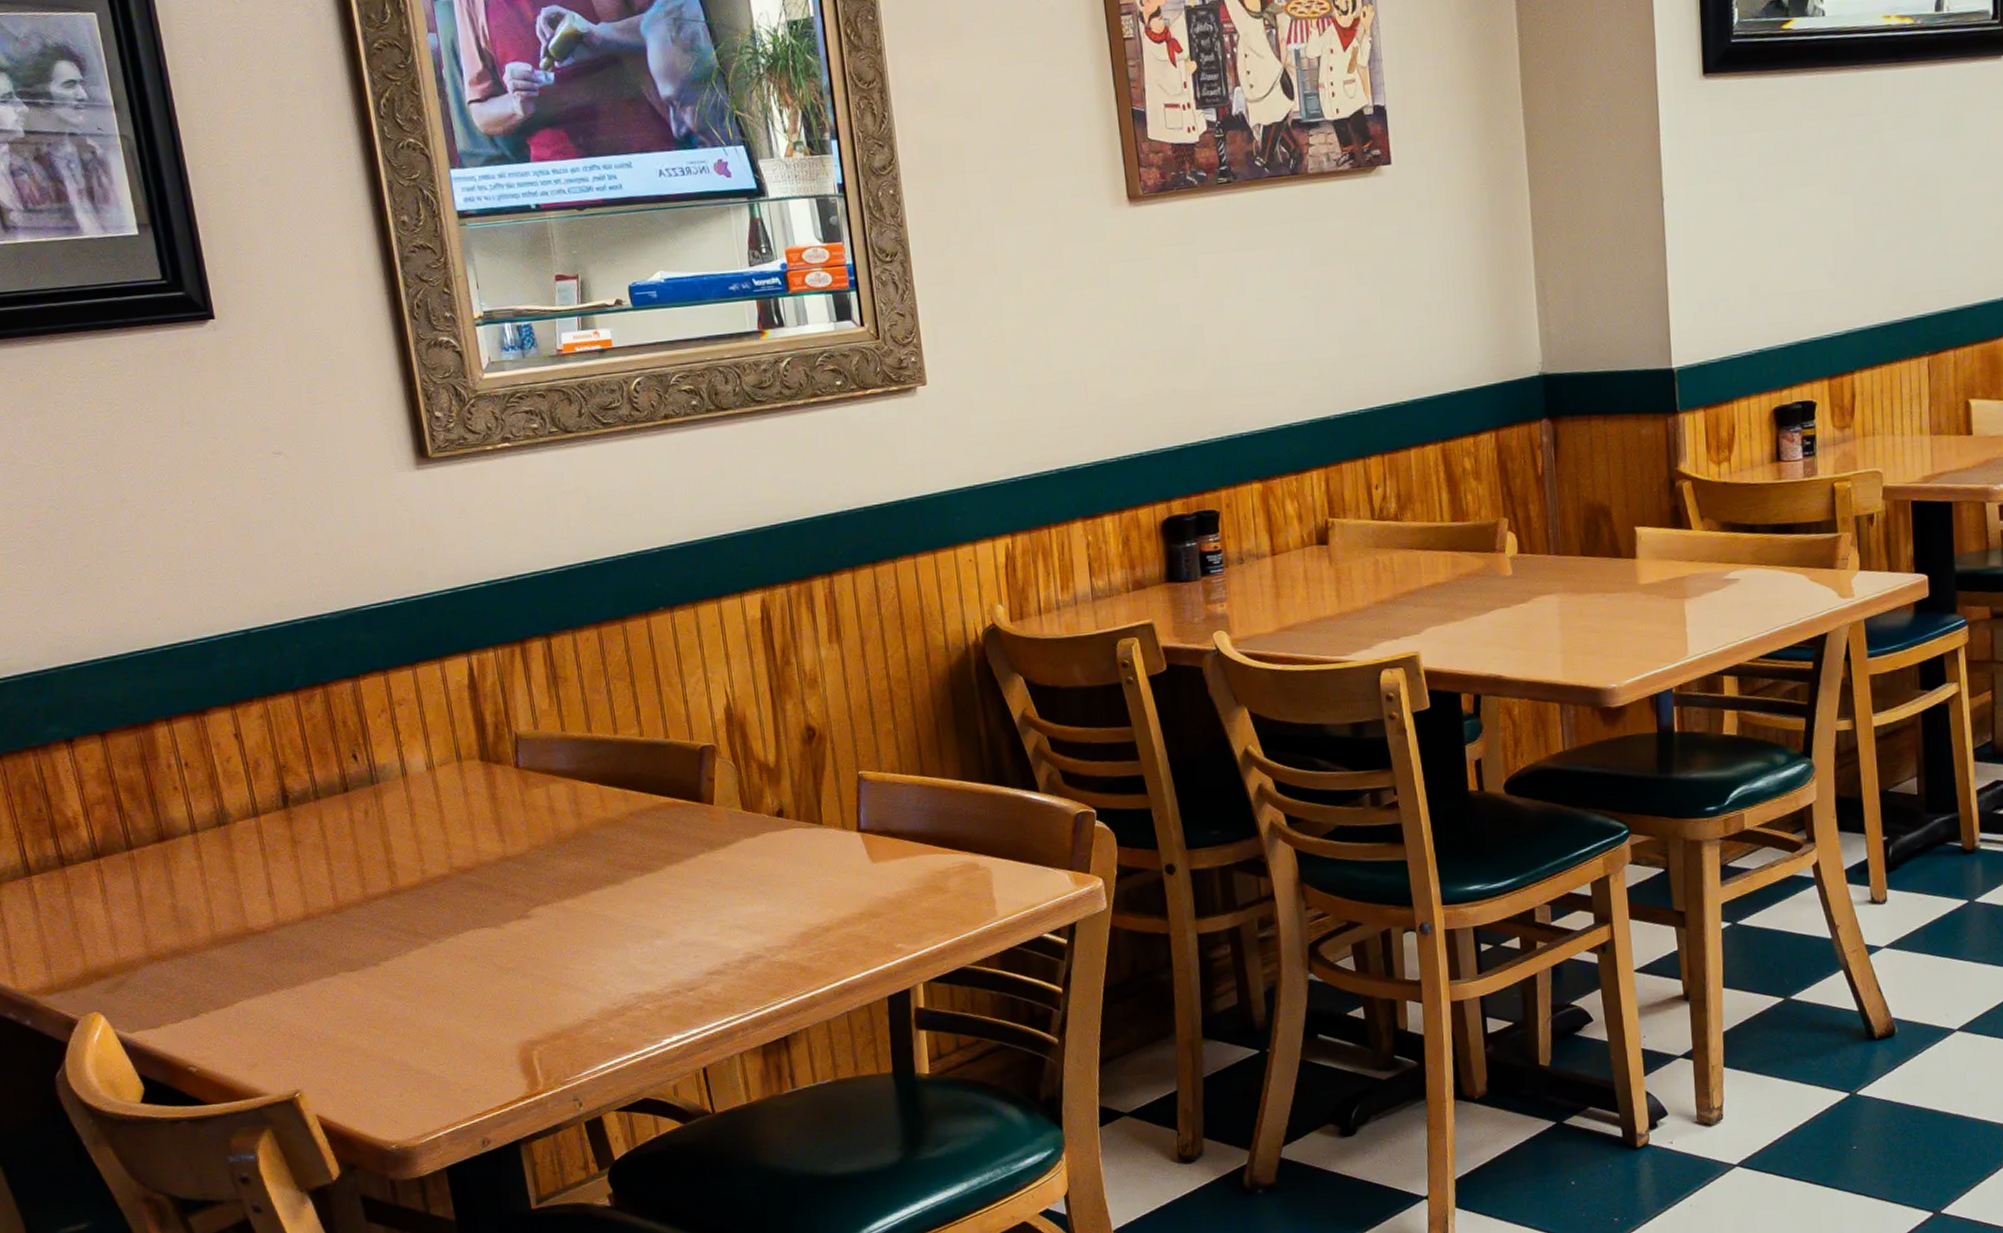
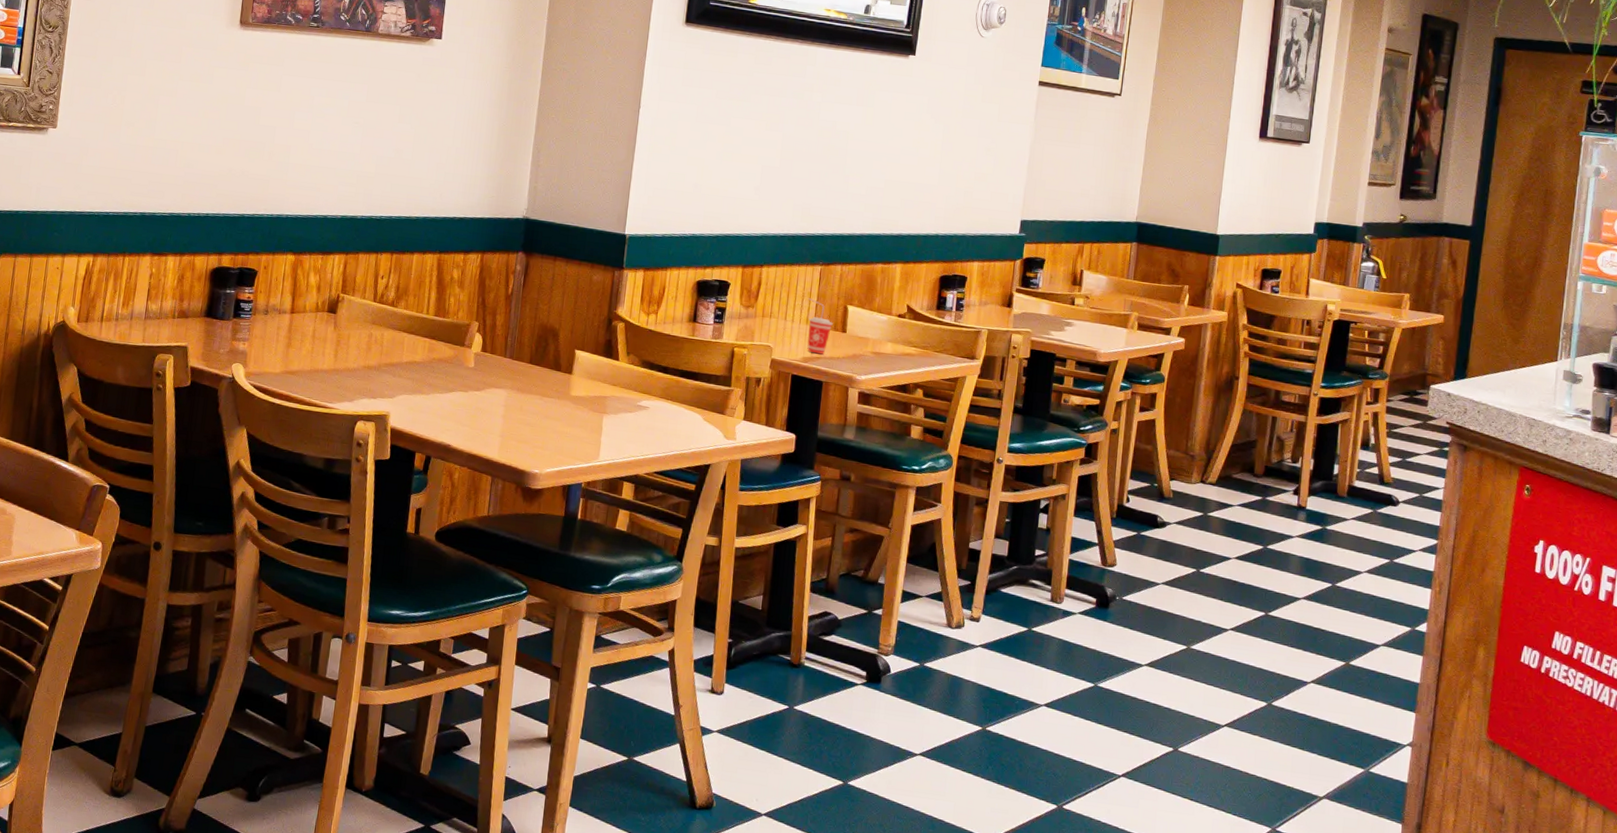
beverage cup: none [1917,399,1954,469] -> present [807,297,833,354]

